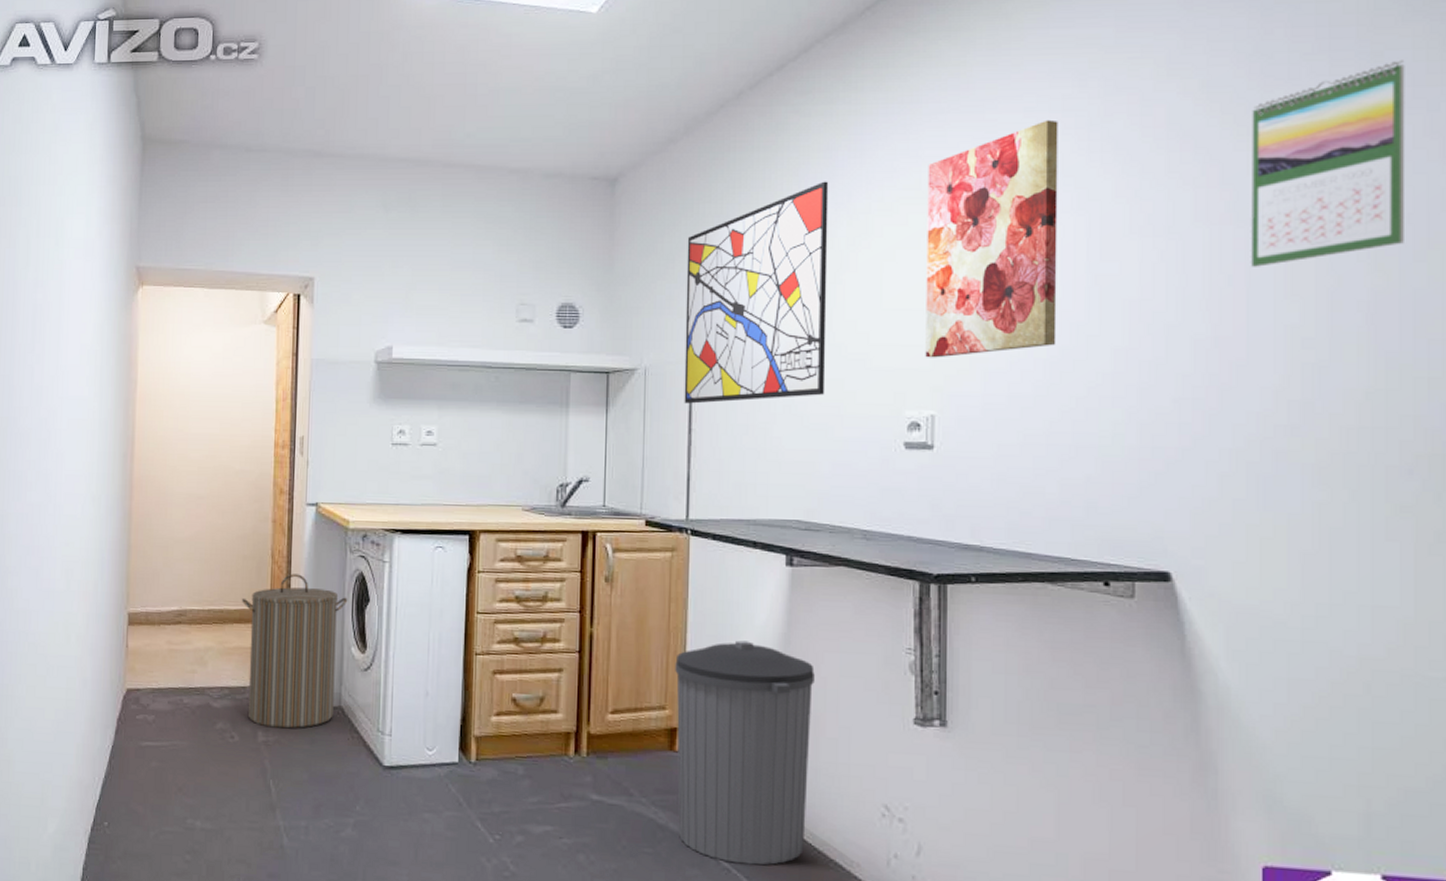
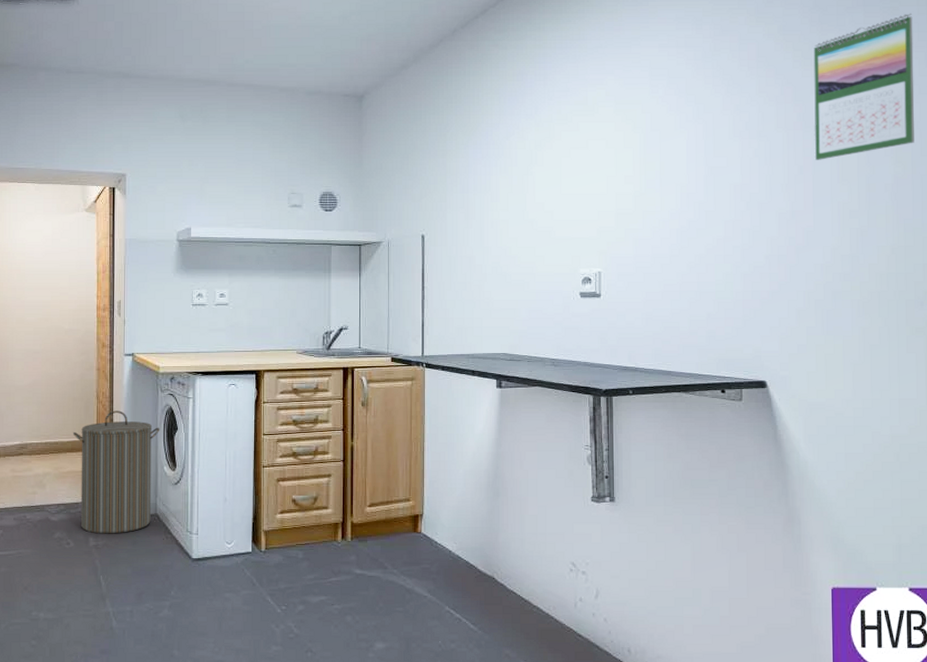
trash can: present [675,640,815,866] -> none [416,446,519,614]
wall art: present [684,181,829,404] -> none [418,98,522,268]
wall art: present [925,119,1058,358] -> none [592,53,685,230]

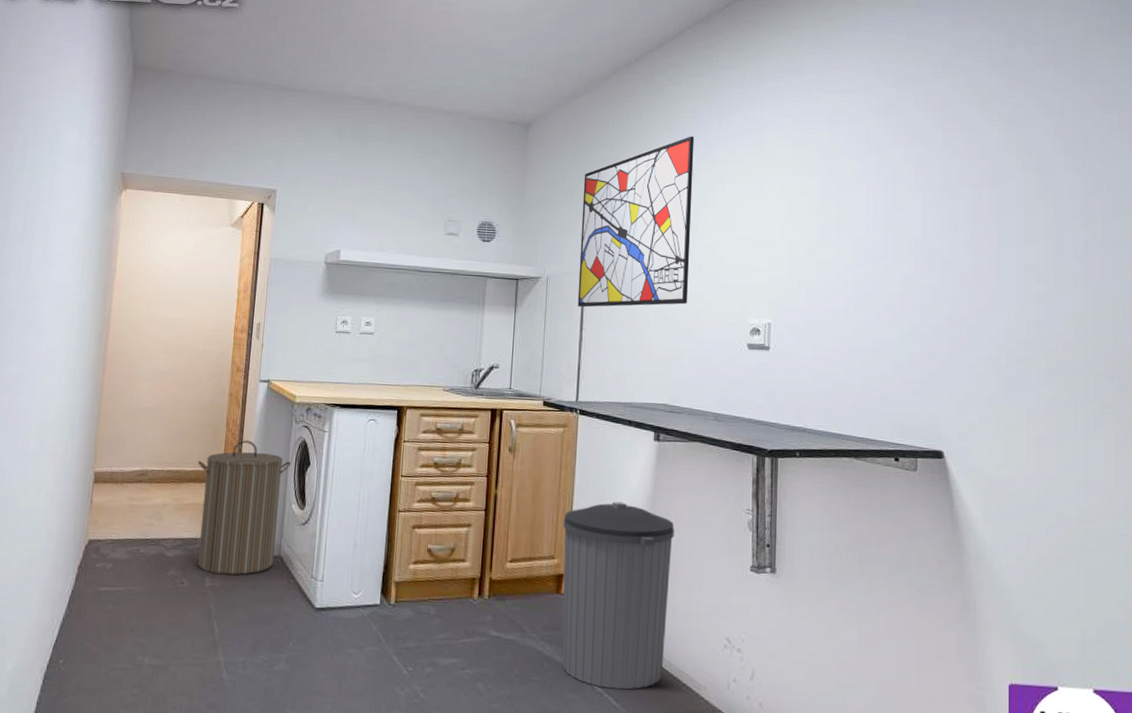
trash can: none [416,446,519,614] -> present [561,501,674,690]
wall art: none [418,98,522,268] -> present [577,136,695,308]
calendar: present [813,13,915,160] -> none [1001,73,1106,220]

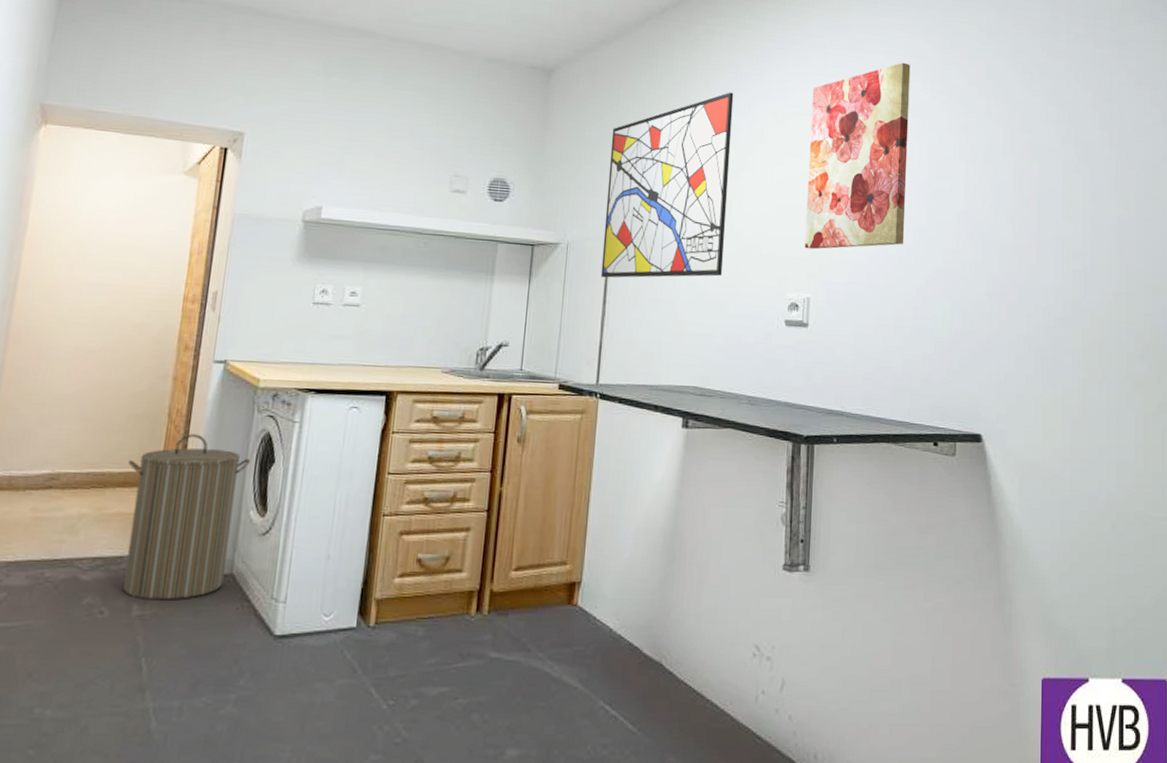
trash can: present [561,501,674,690] -> none [571,497,702,711]
wall art: none [765,99,865,279] -> present [804,62,911,250]

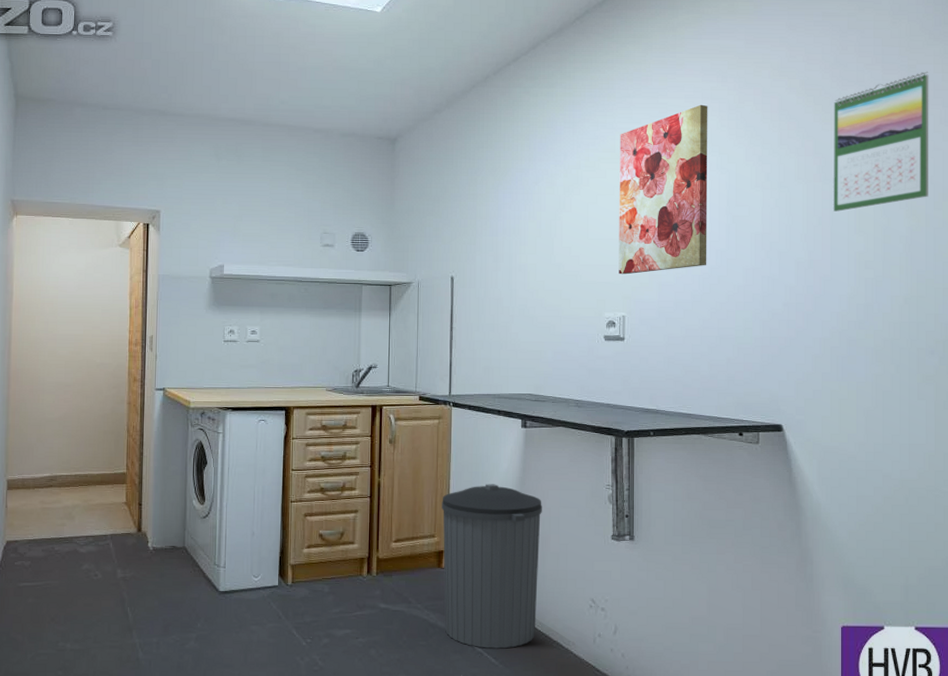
laundry hamper: present [122,434,251,600] -> none [102,444,190,566]
trash can: none [571,497,702,711] -> present [442,484,542,649]
wall art: present [600,92,734,278] -> none [447,144,551,309]
calendar: none [1041,49,1140,194] -> present [834,71,929,212]

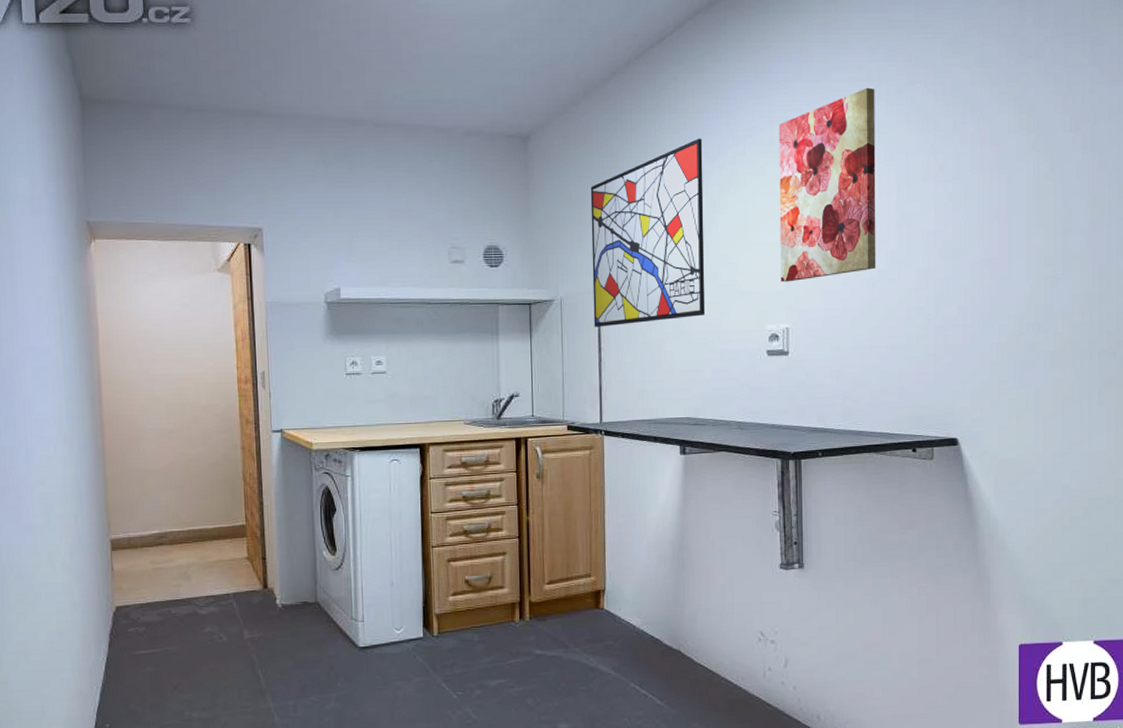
trash can: present [442,484,542,649] -> none [597,516,705,690]
wall art: none [447,144,551,309] -> present [590,138,706,327]
calendar: present [834,71,929,212] -> none [1011,43,1114,204]

